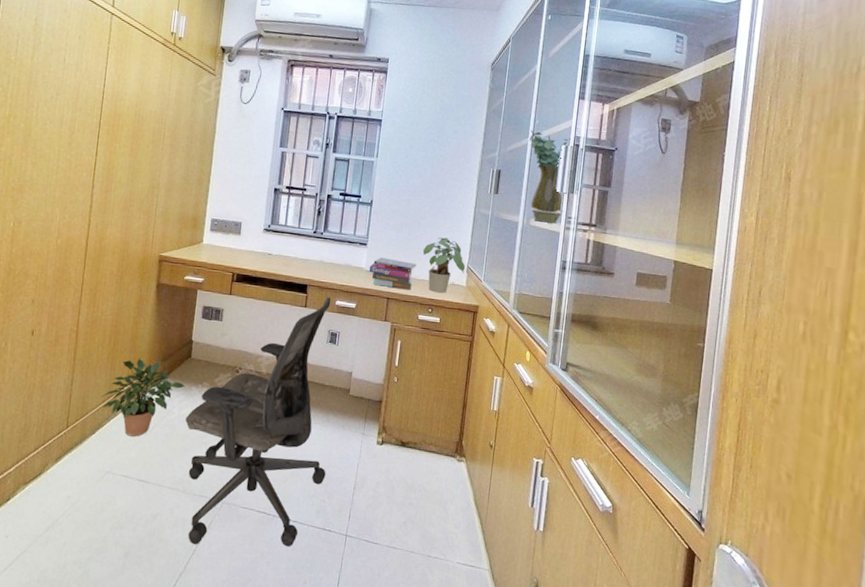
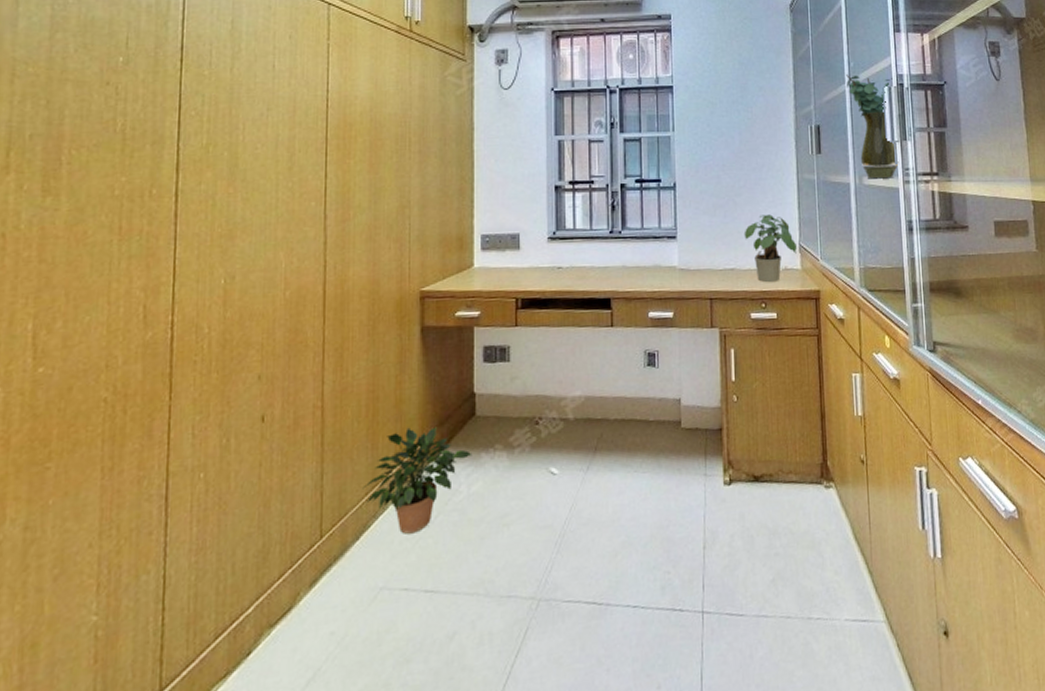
office chair: present [185,296,331,547] -> none [477,308,666,664]
books: present [368,257,417,290] -> none [683,249,740,286]

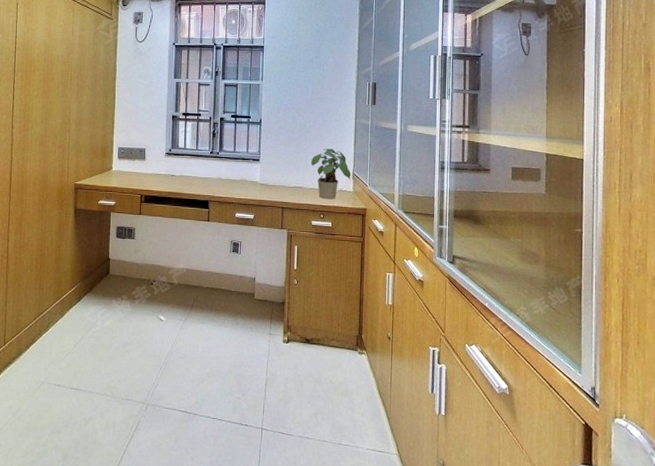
potted plant: present [362,427,472,534] -> none [32,277,106,349]
vase: present [846,75,899,179] -> none [400,44,438,128]

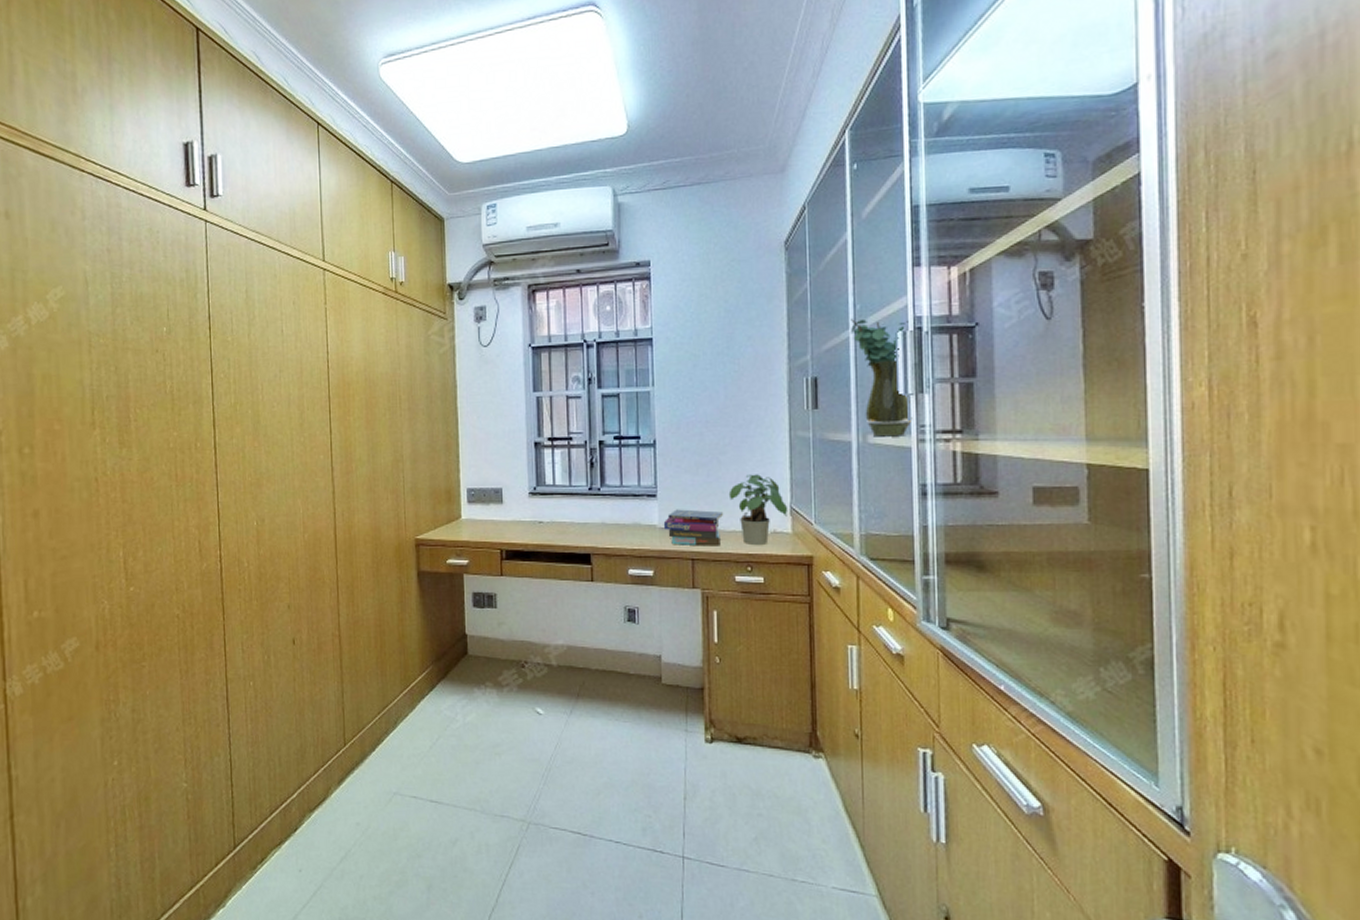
books: none [263,171,307,199] -> present [663,509,724,547]
vase: none [400,44,438,128] -> present [851,319,913,437]

